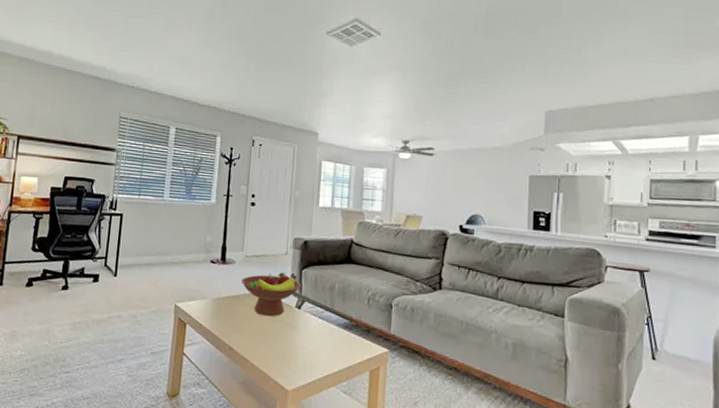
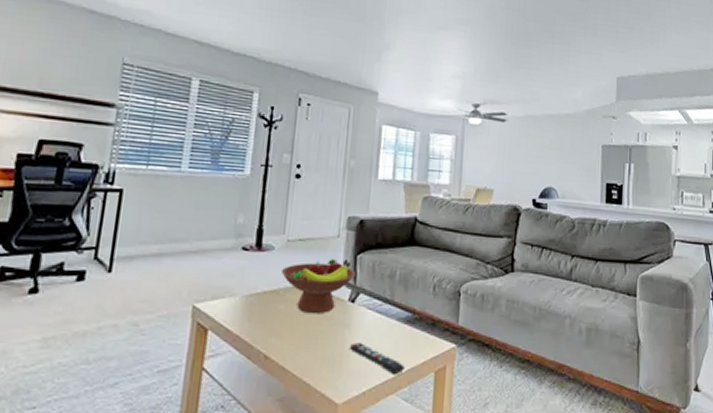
remote control: none [297,342,343,371] -> present [350,343,405,375]

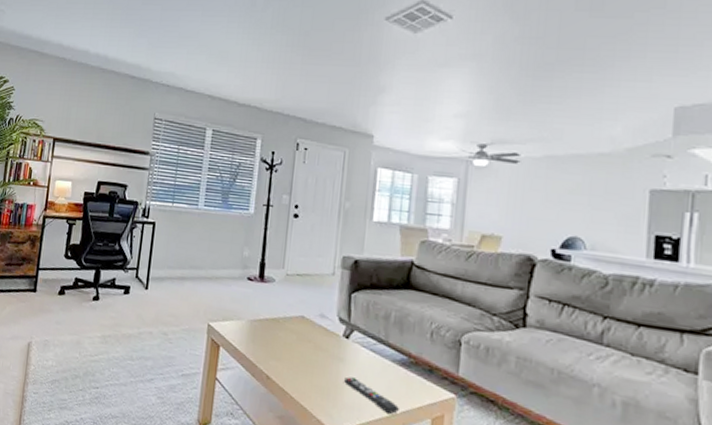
fruit bowl: present [280,259,356,314] -> none [280,295,350,345]

